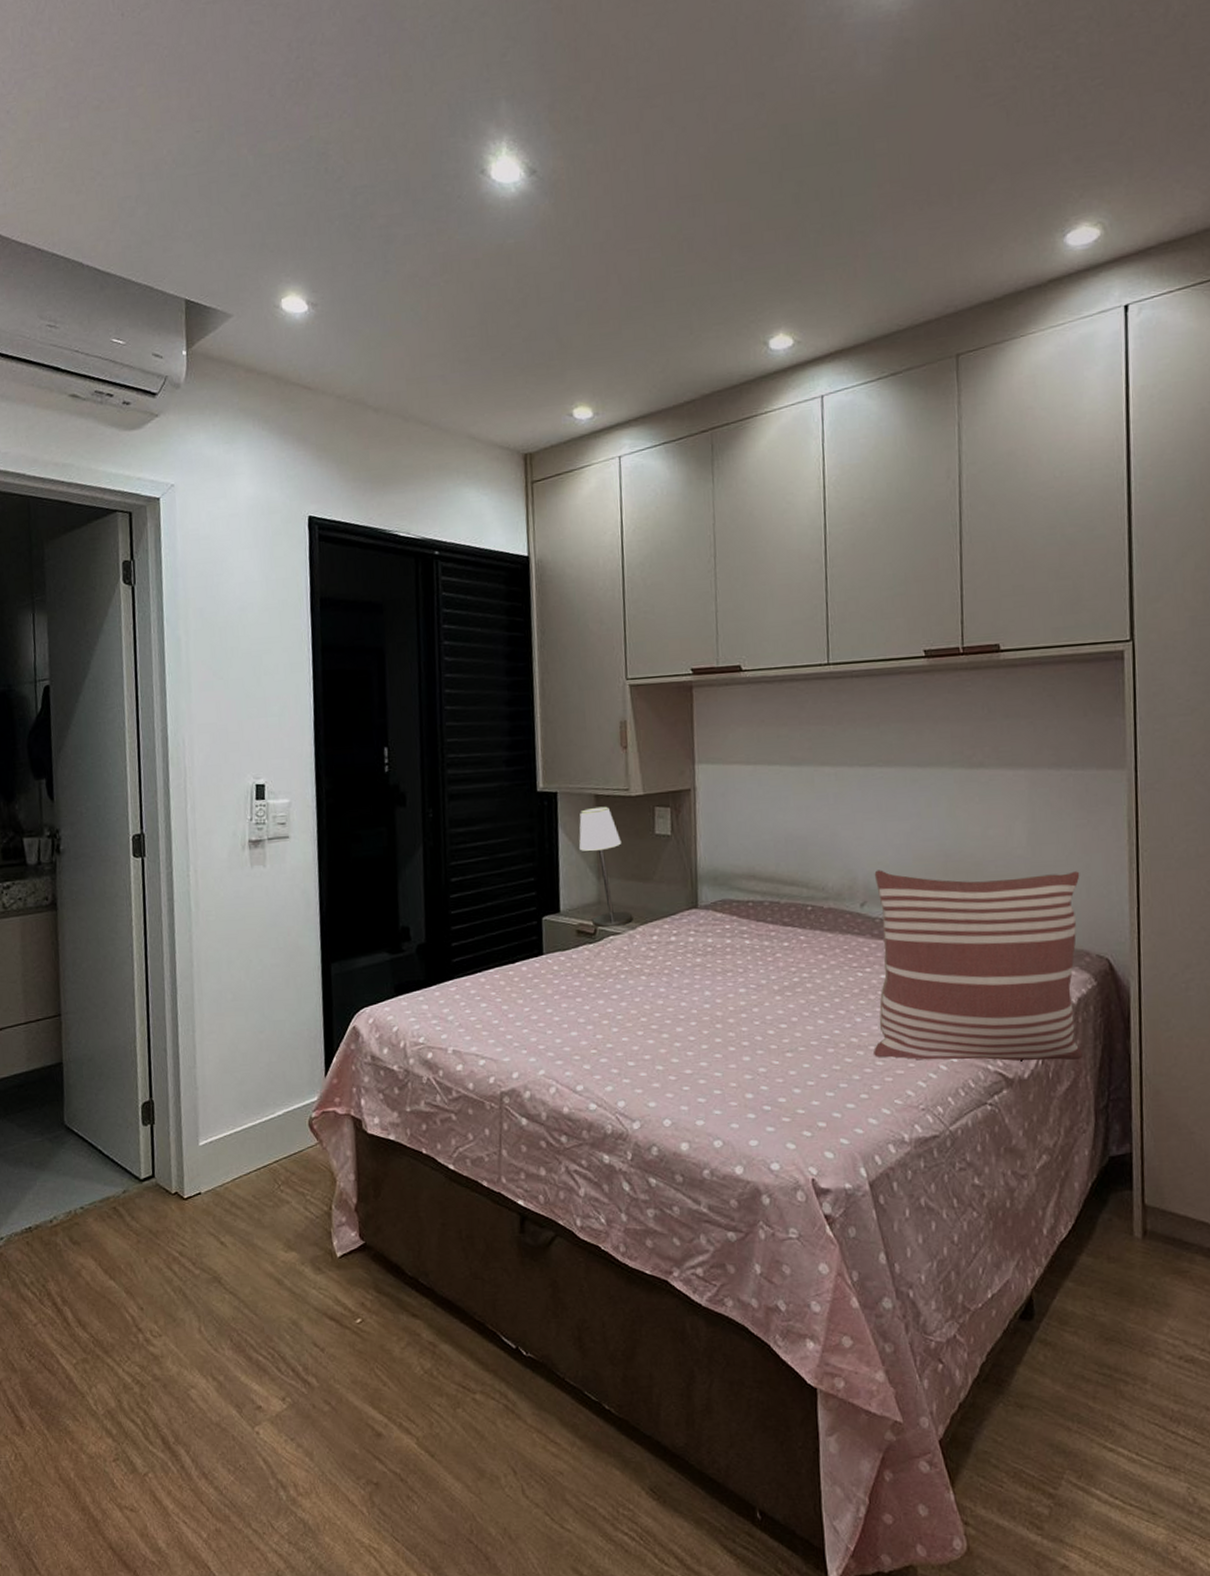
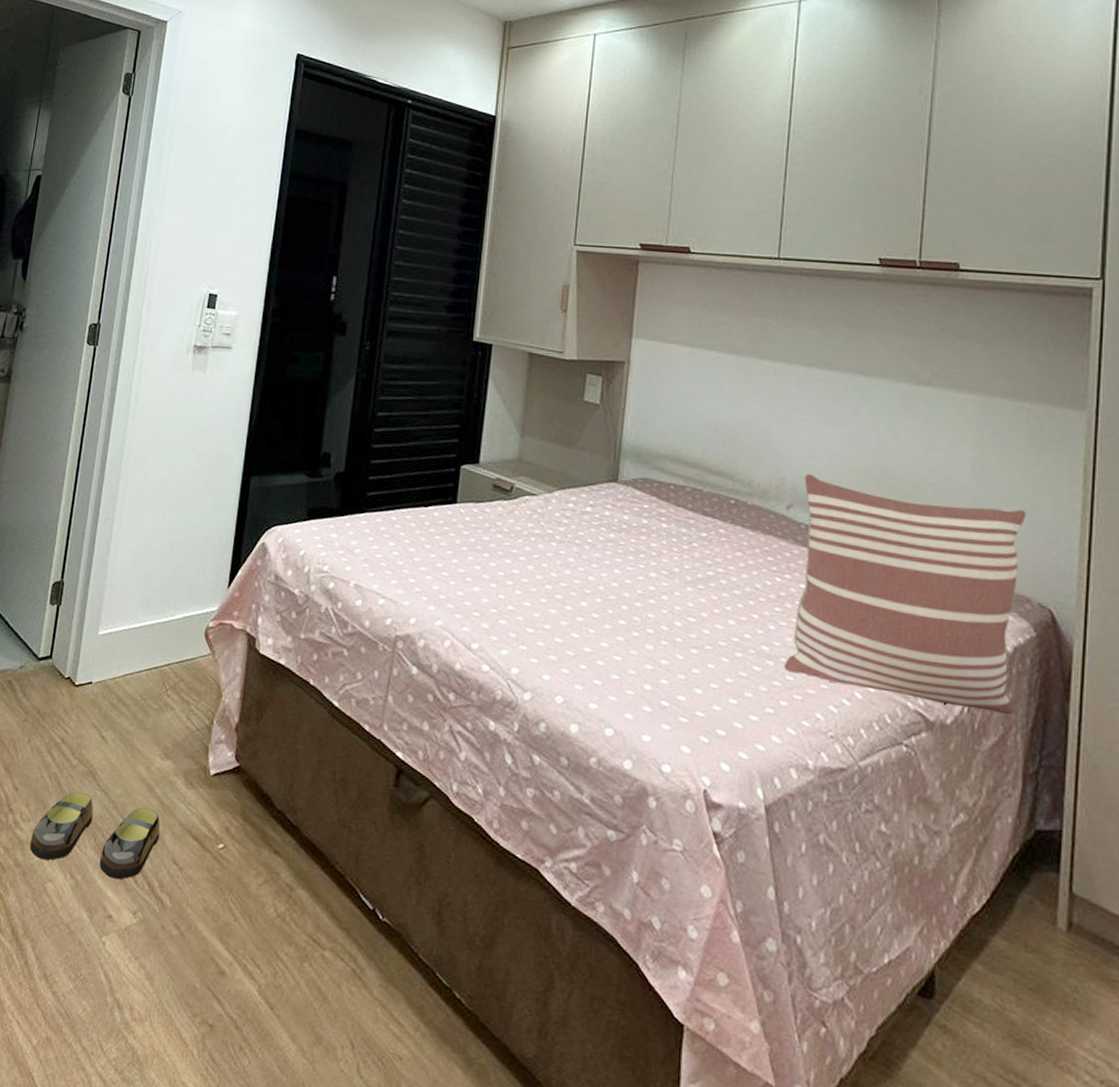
slippers: none [165,1298,296,1372] -> present [30,791,161,880]
table lamp: present [578,806,633,928] -> none [506,364,551,488]

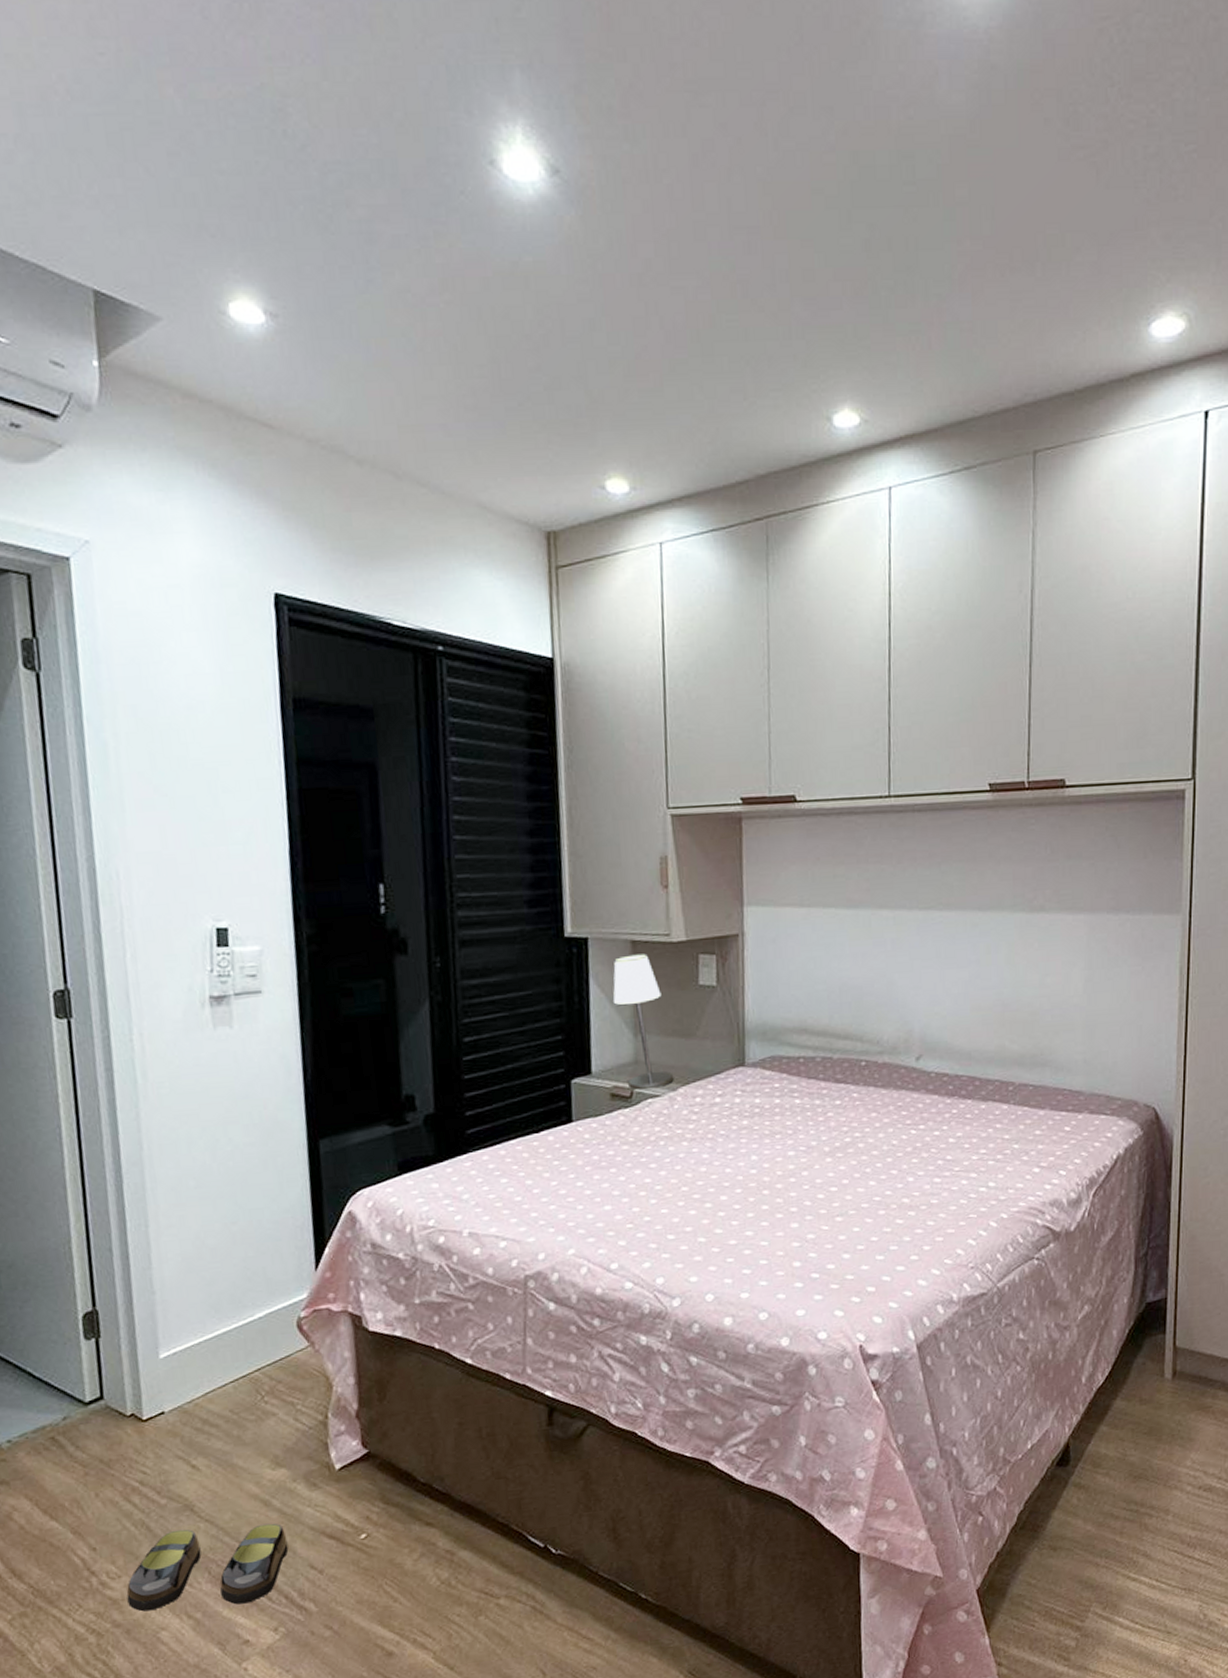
table lamp: none [506,364,551,488] -> present [613,953,674,1091]
pillow: present [785,473,1027,715] -> none [925,1019,1132,1218]

